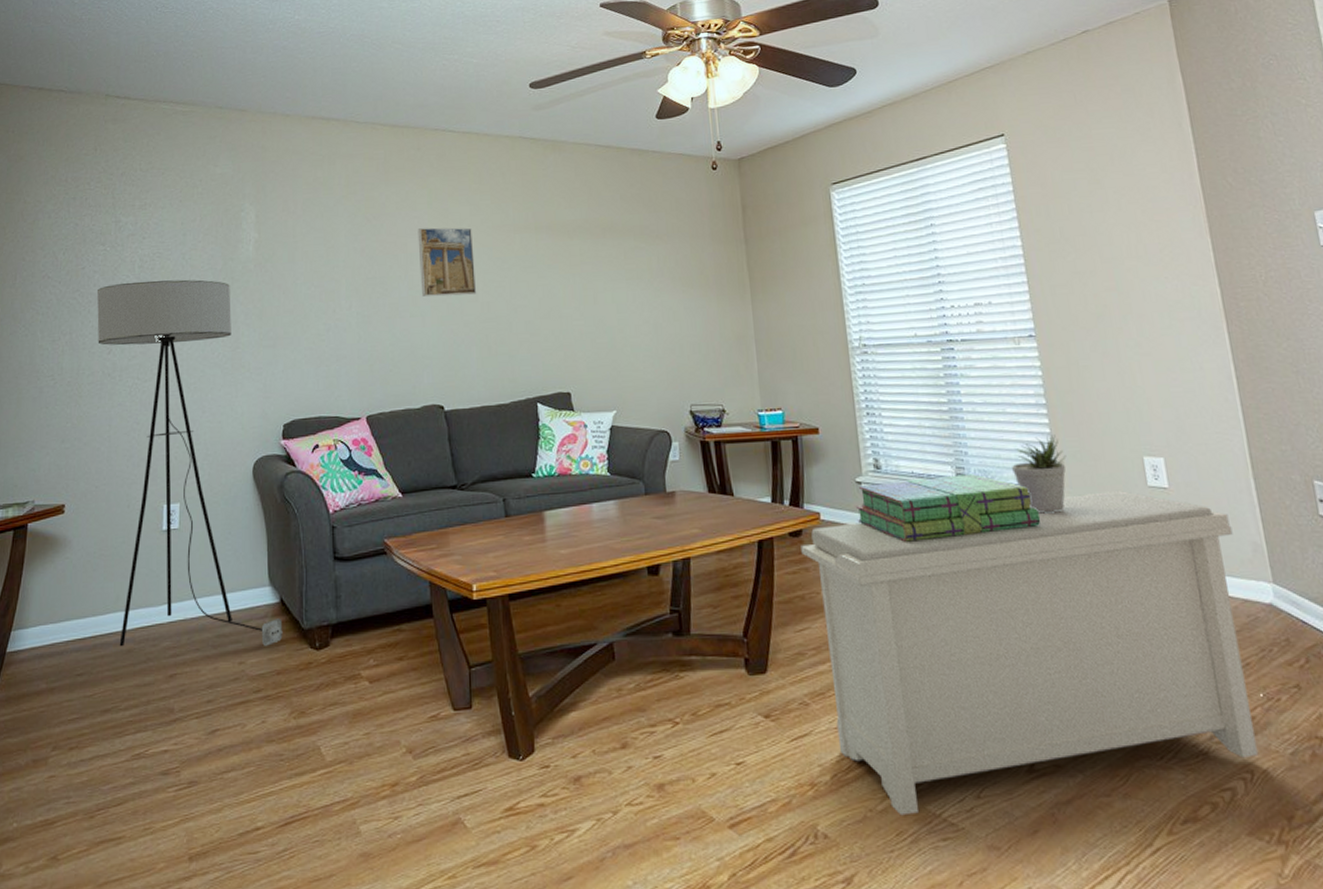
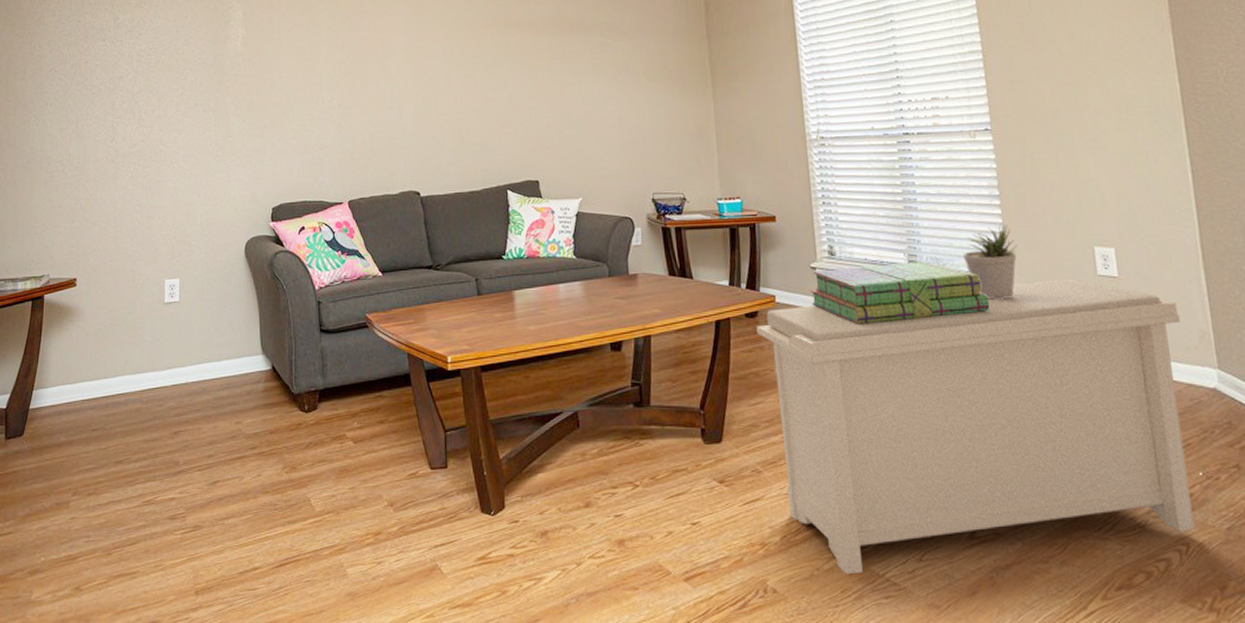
floor lamp: present [97,279,283,647] -> none [100,73,275,408]
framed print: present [417,227,477,297] -> none [394,24,451,90]

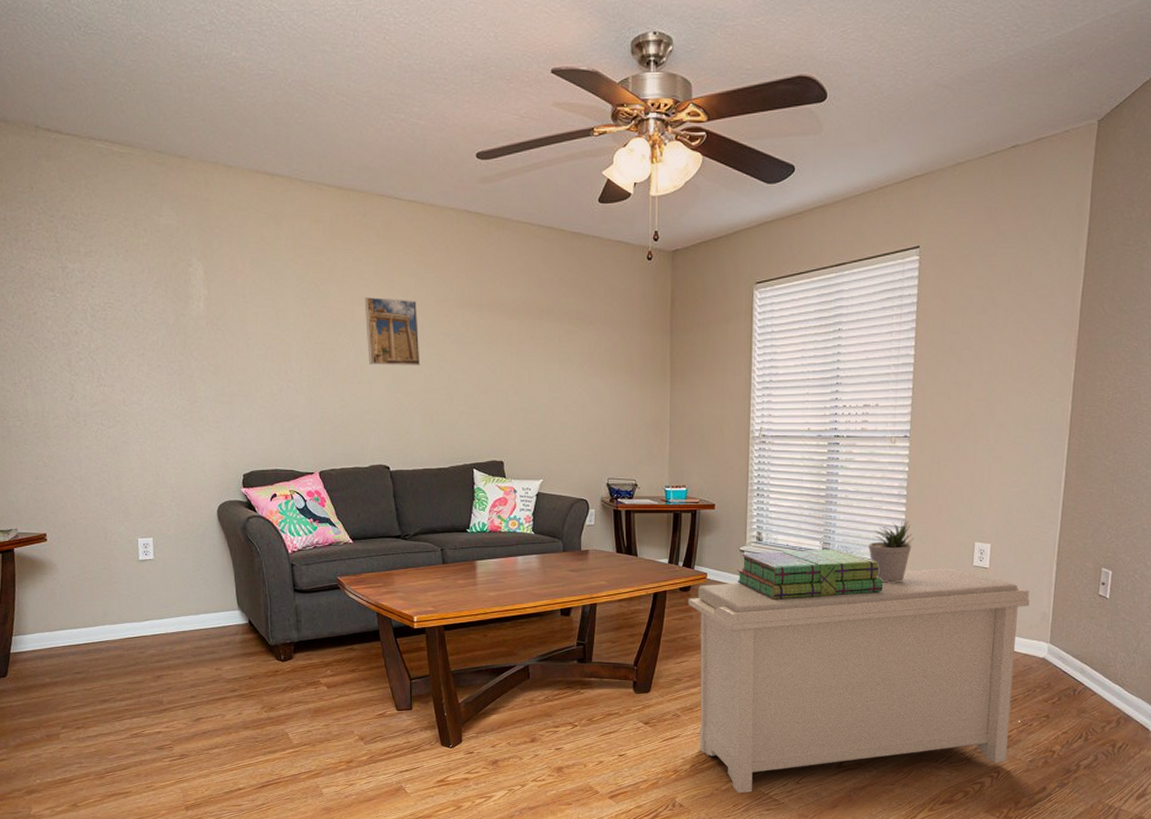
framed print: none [394,24,451,90] -> present [364,297,421,366]

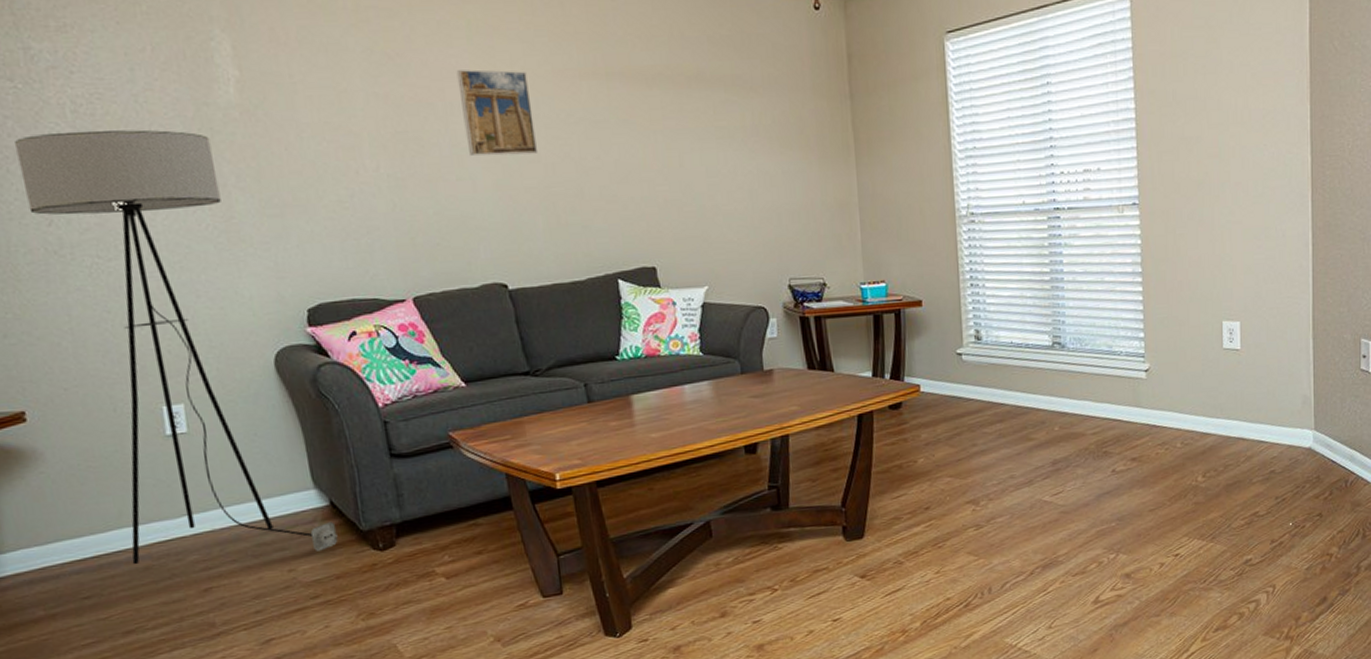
floor lamp: none [52,330,253,657] -> present [15,129,338,565]
bench: present [688,567,1030,794] -> none [900,352,1288,649]
stack of books: present [737,549,884,599] -> none [955,342,1126,409]
potted plant: present [868,521,914,583] -> none [1105,302,1155,378]

